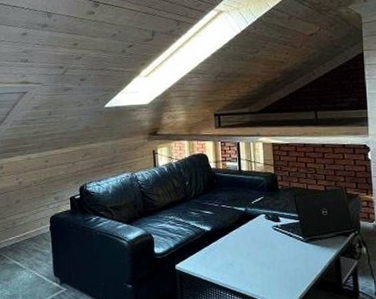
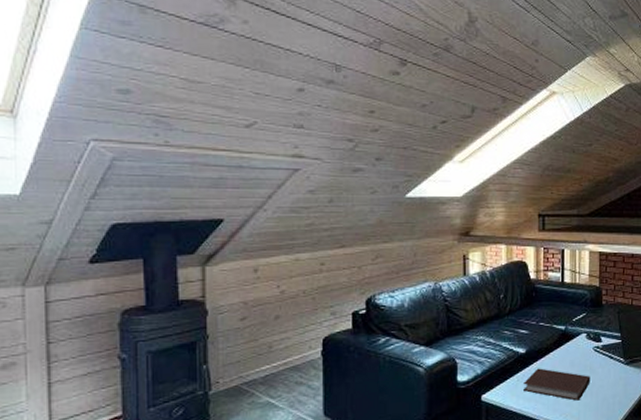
notebook: none [211,243,272,273] -> present [524,368,590,401]

